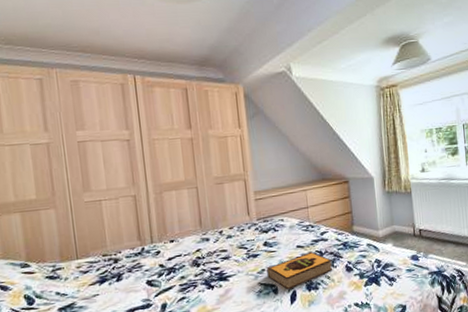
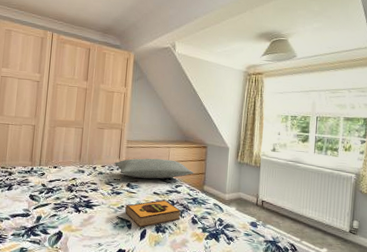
pillow: none [243,204,339,234] -> present [114,158,194,179]

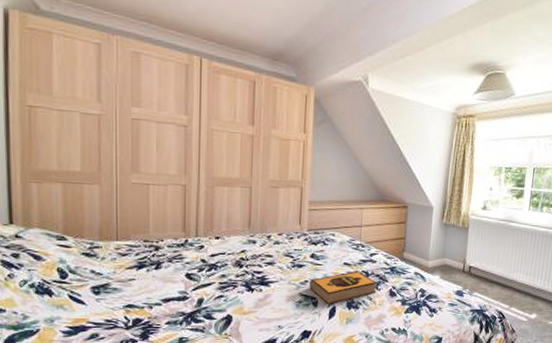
pillow: present [114,158,194,179] -> none [294,222,392,247]

